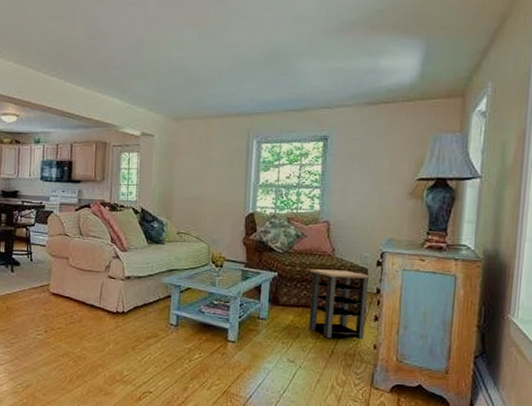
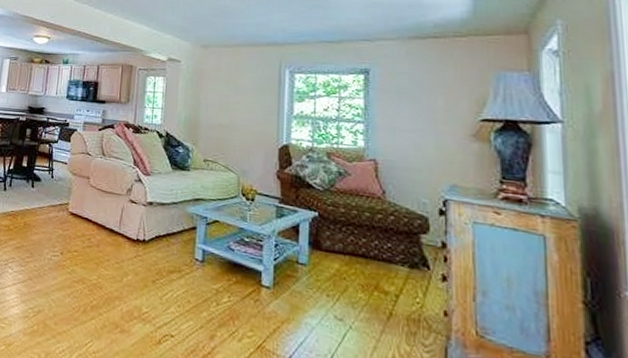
side table: present [308,269,371,340] -> none [356,211,433,303]

